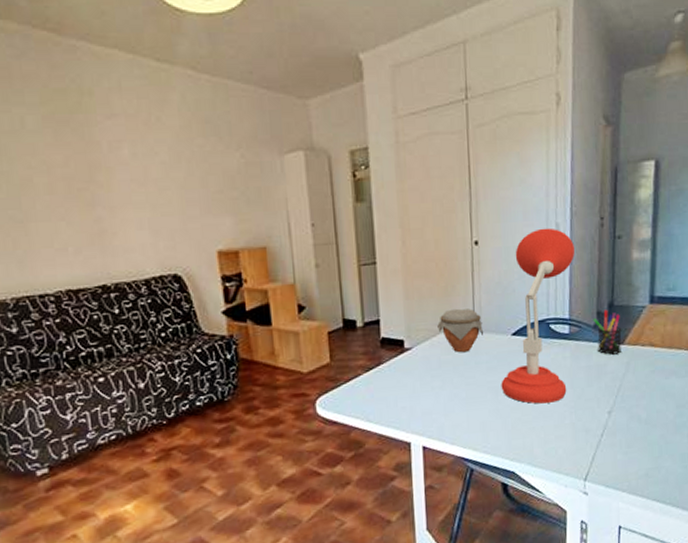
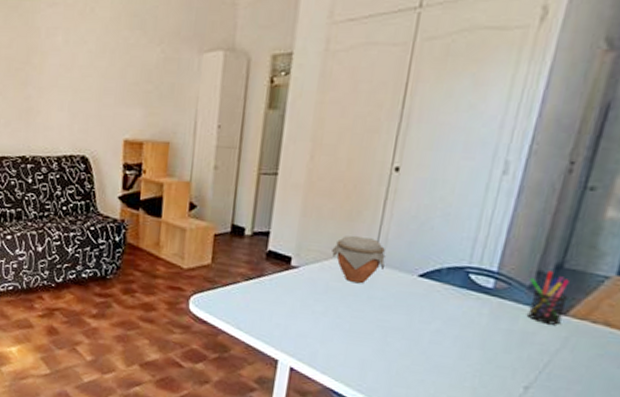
desk lamp: present [501,228,574,404] -> none [392,163,525,360]

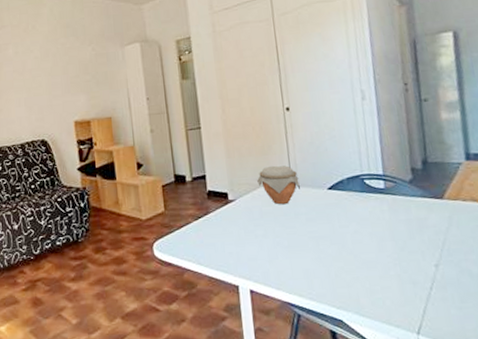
pen holder: present [528,270,569,325] -> none [407,166,442,209]

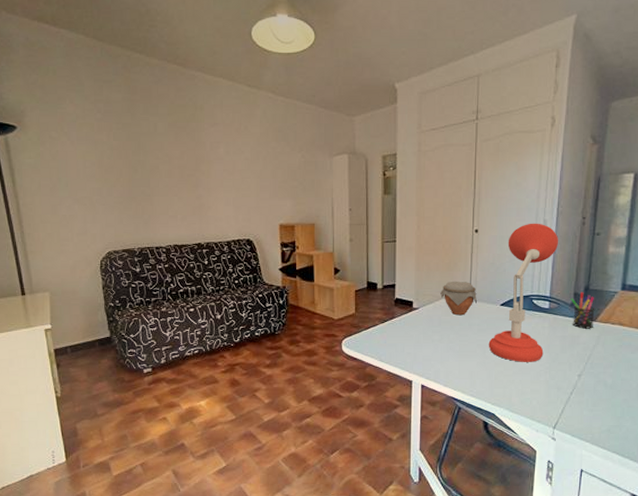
desk lamp: none [321,94,388,254] -> present [488,223,558,362]
pen holder: none [407,166,442,209] -> present [570,292,595,329]

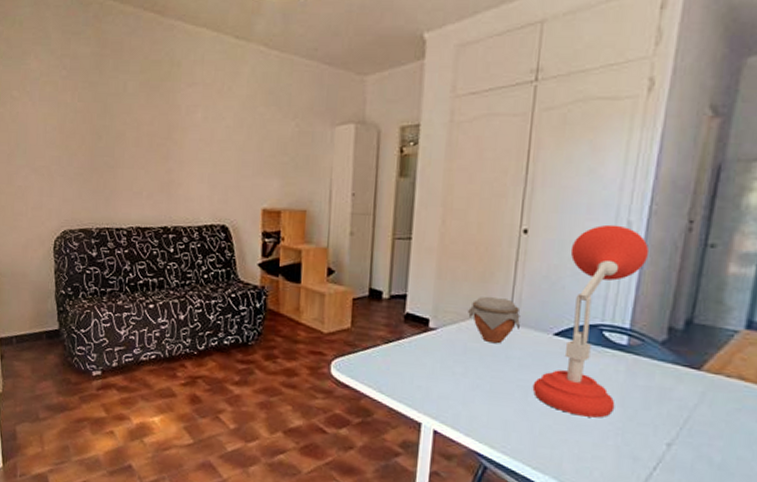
pen holder: present [570,292,595,329] -> none [661,326,701,380]

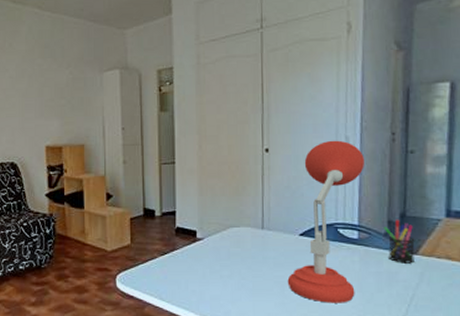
jar: present [468,296,520,344] -> none [228,207,271,247]
pen holder: none [661,326,701,380] -> present [383,219,415,264]

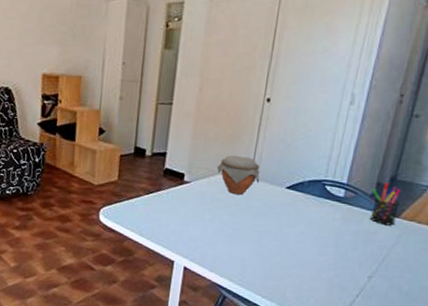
jar: none [228,207,271,247] -> present [217,155,260,195]
desk lamp: present [287,140,364,303] -> none [266,96,367,256]

